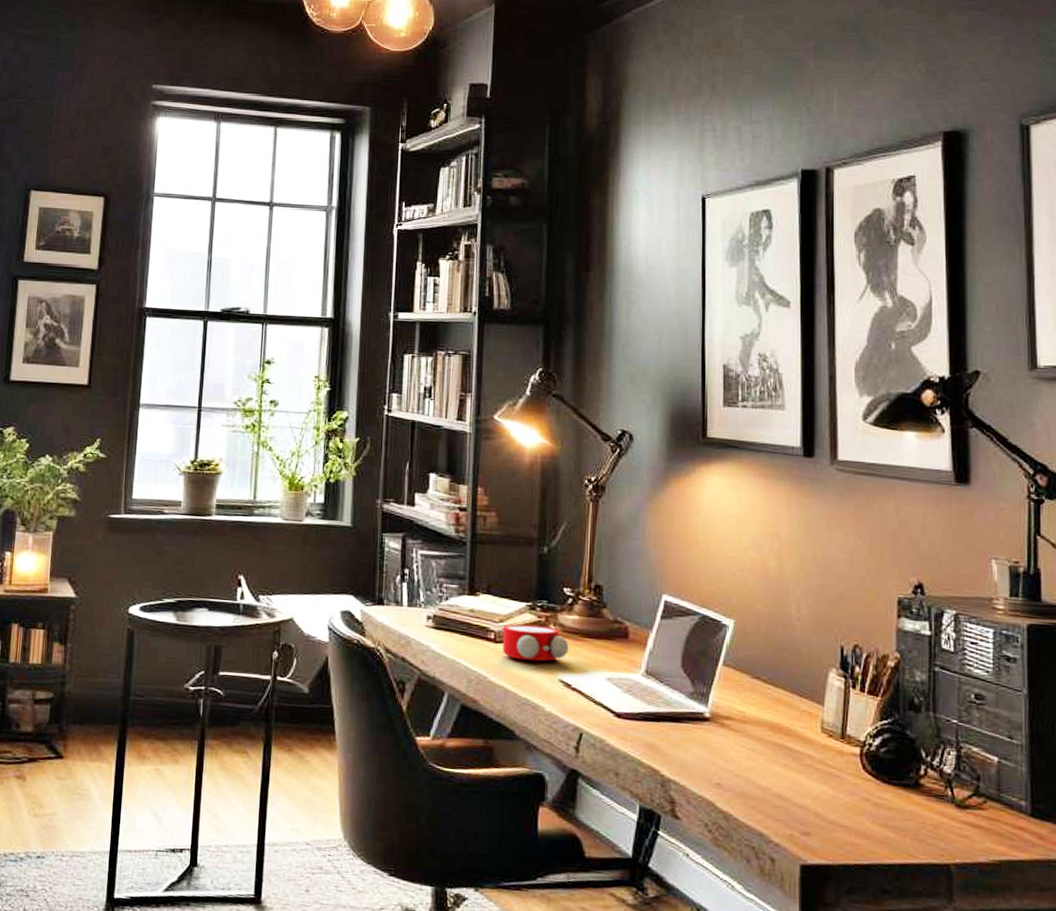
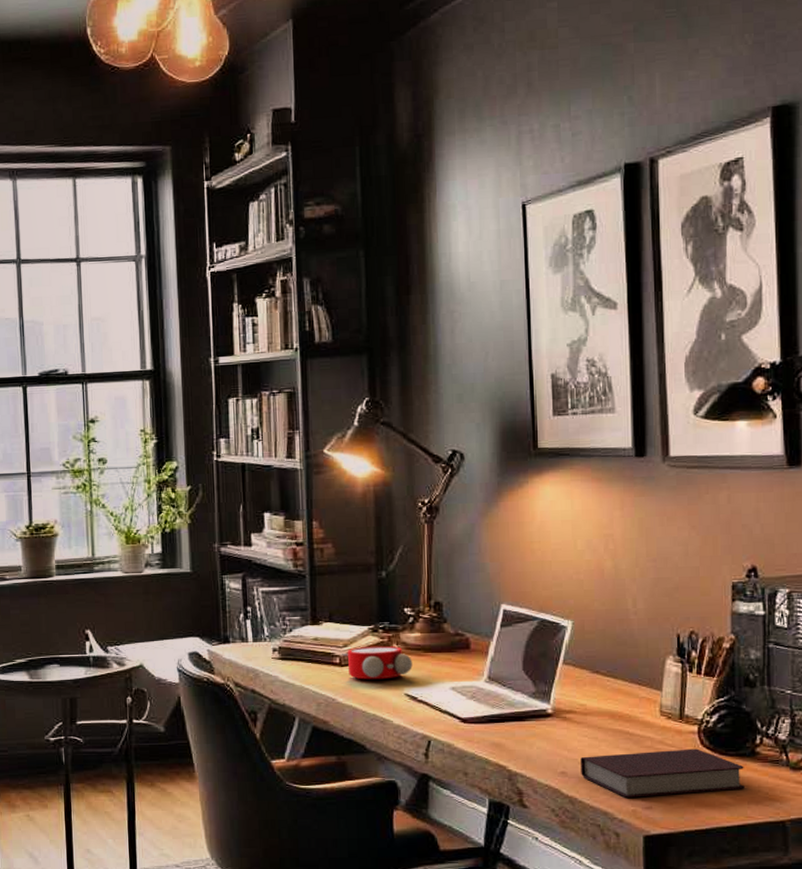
book: none [737,768,907,824] -> present [580,748,744,798]

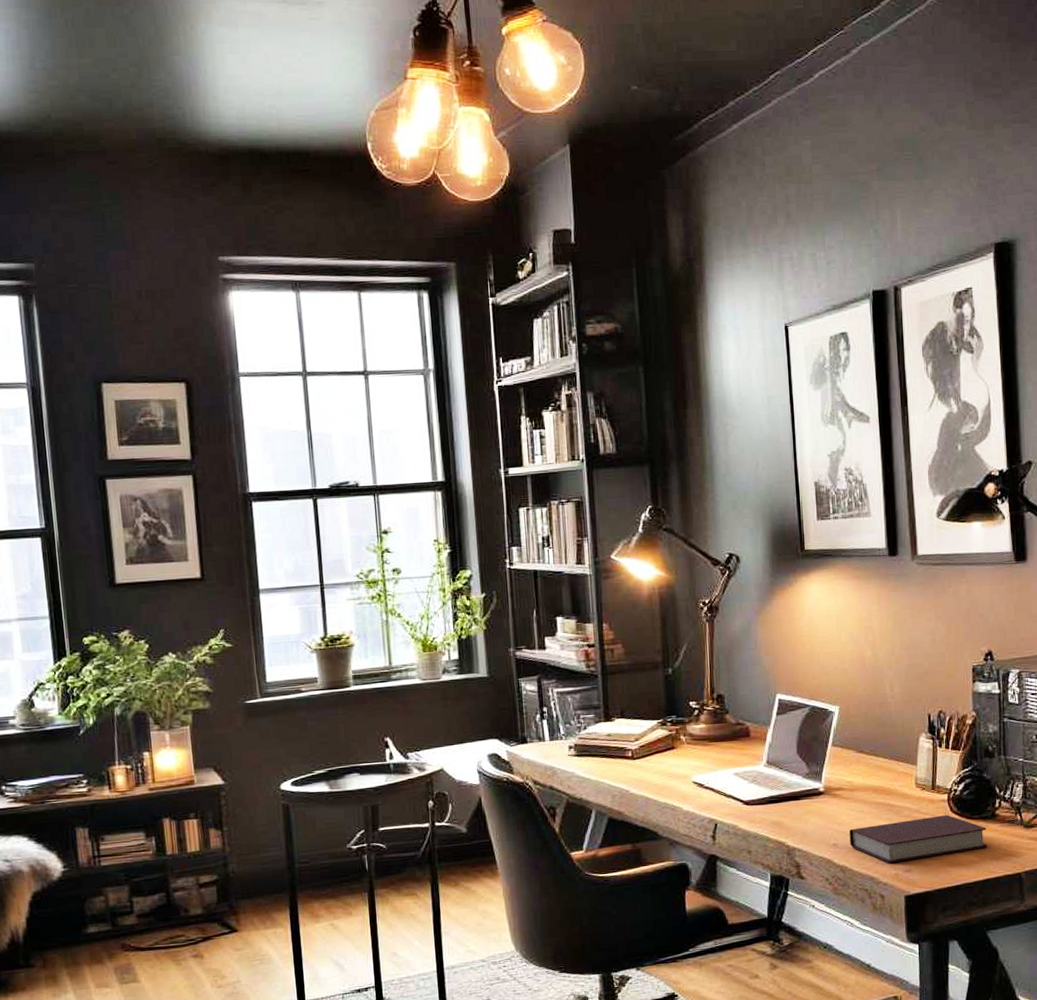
alarm clock: present [341,646,413,680] -> none [633,738,699,771]

